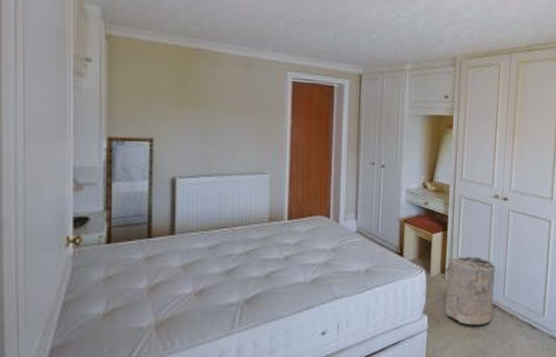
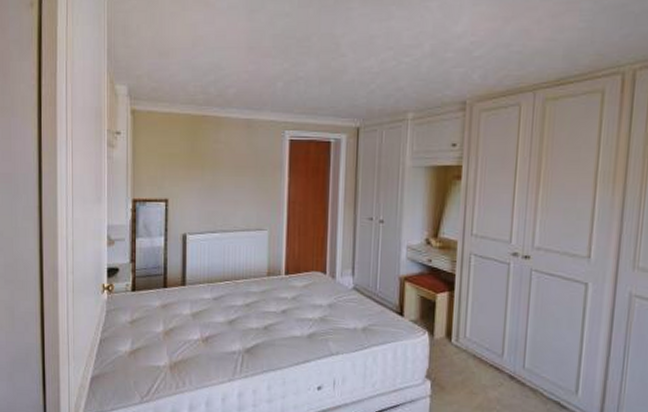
laundry hamper: present [436,256,496,326] -> none [441,318,514,397]

